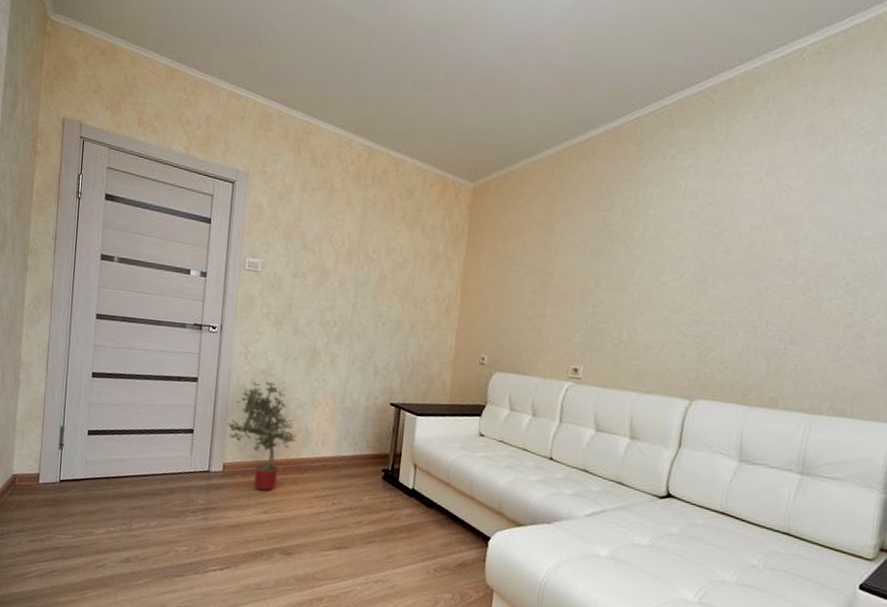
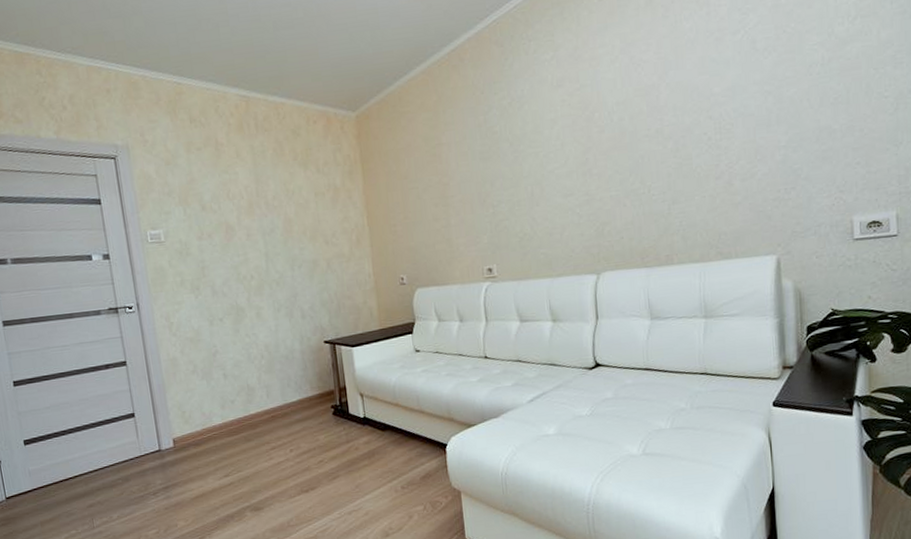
potted tree: present [227,381,297,491] -> none [167,348,241,456]

